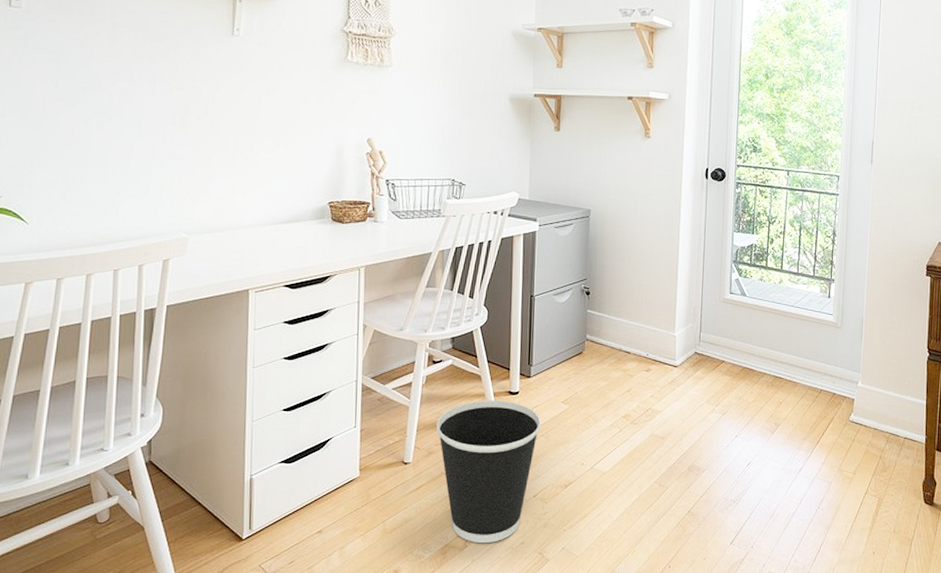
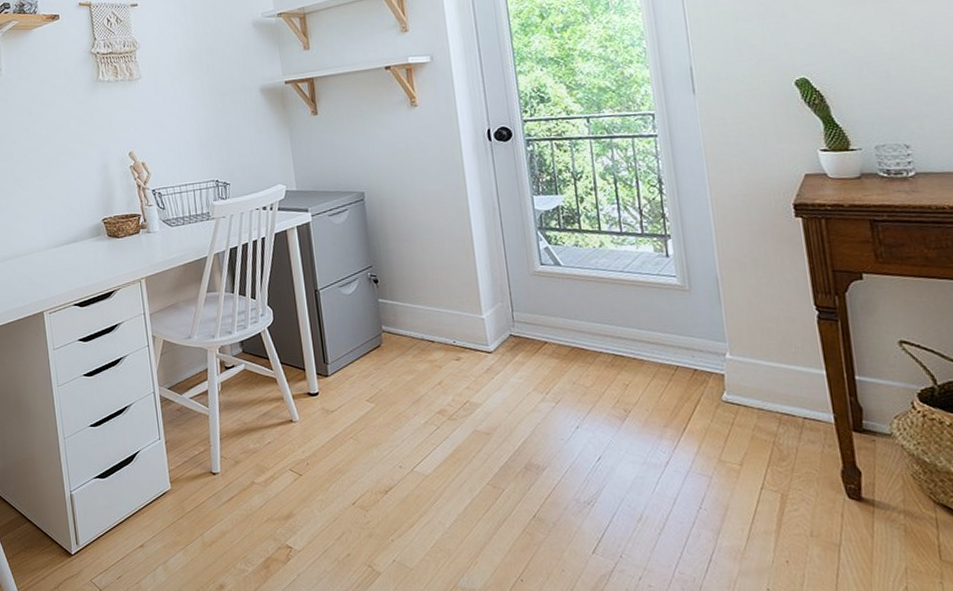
wastebasket: present [436,400,542,544] -> none [238,402,349,556]

